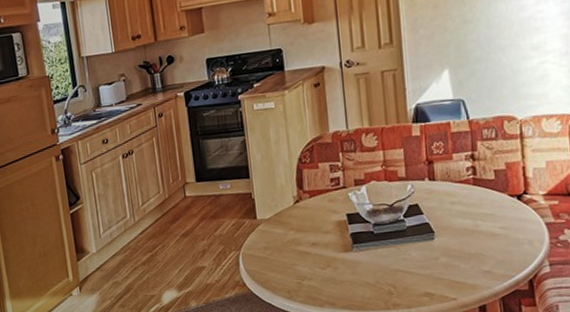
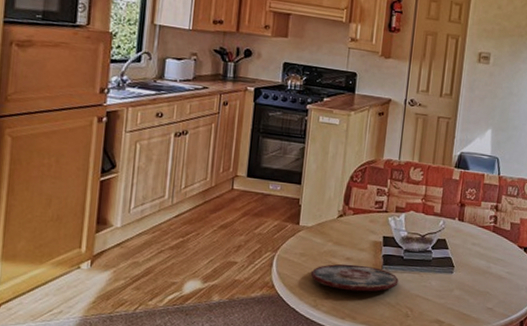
plate: none [278,248,374,277] -> present [310,264,399,292]

